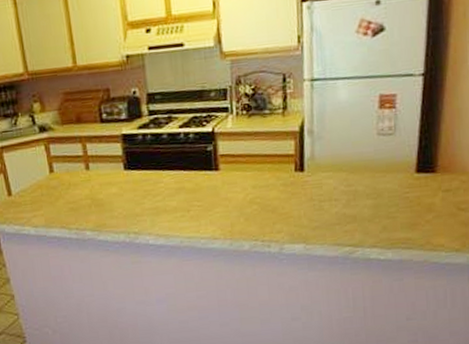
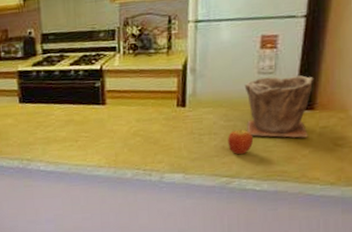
fruit: none [349,194,376,222] -> present [228,129,254,155]
plant pot: none [364,136,435,203] -> present [244,75,314,138]

